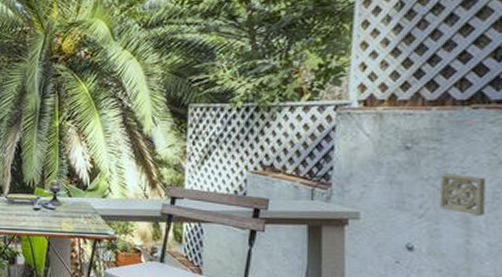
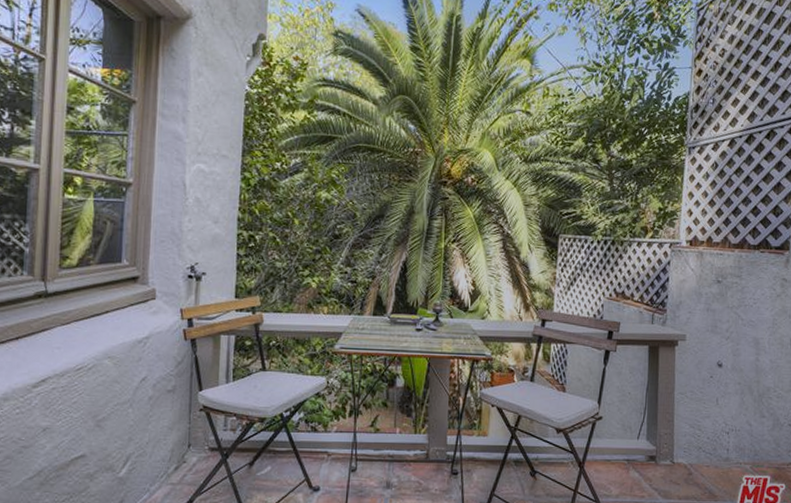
wall ornament: present [438,173,487,217] -> none [739,303,769,339]

